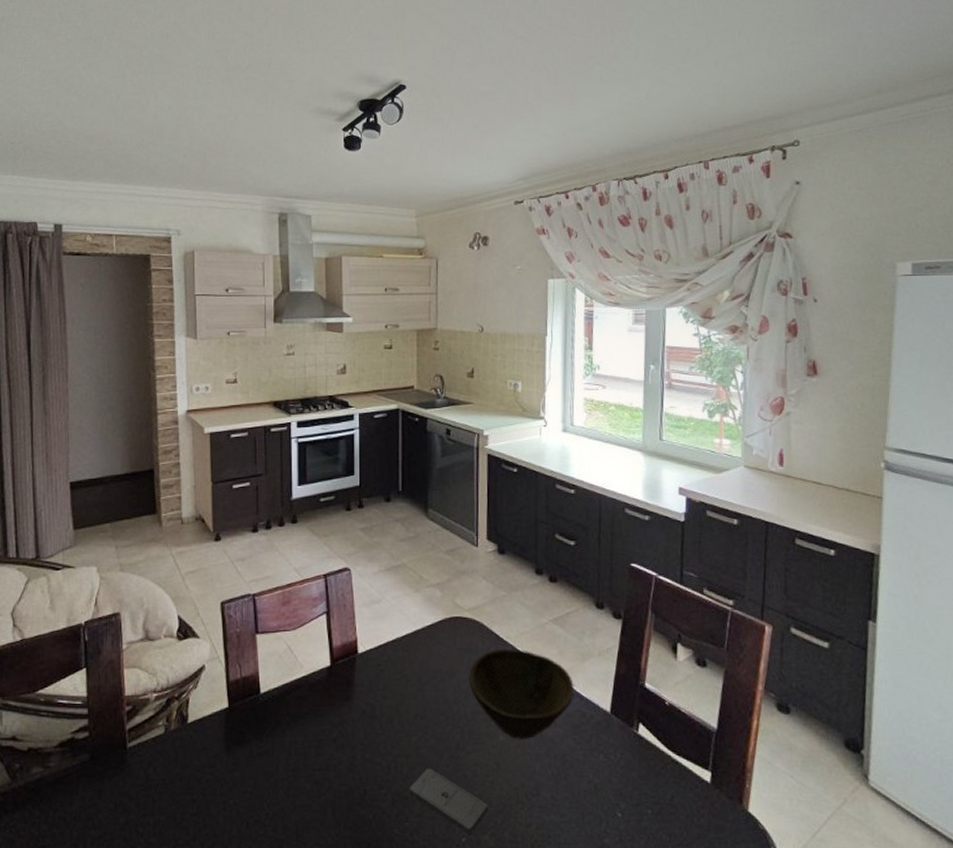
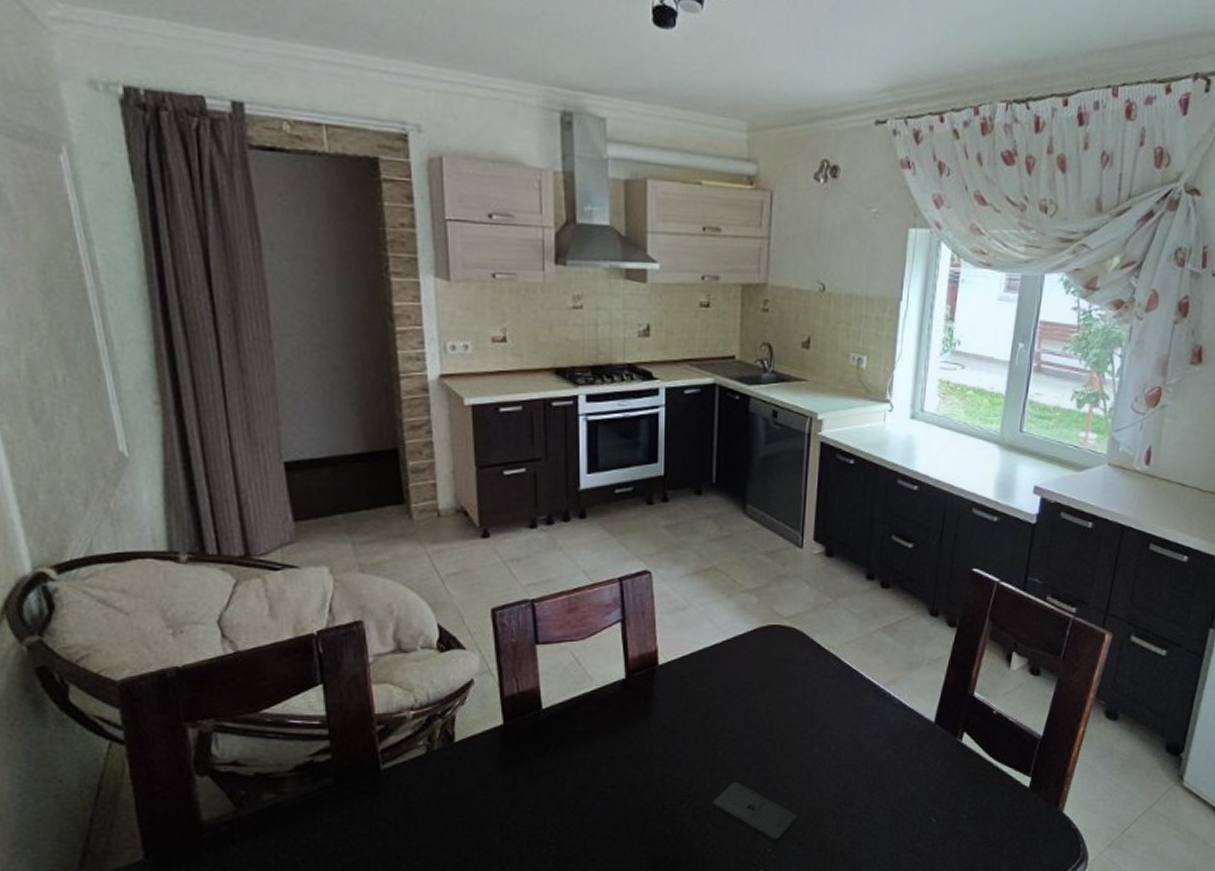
bowl: present [469,648,574,739] -> none [784,658,899,751]

